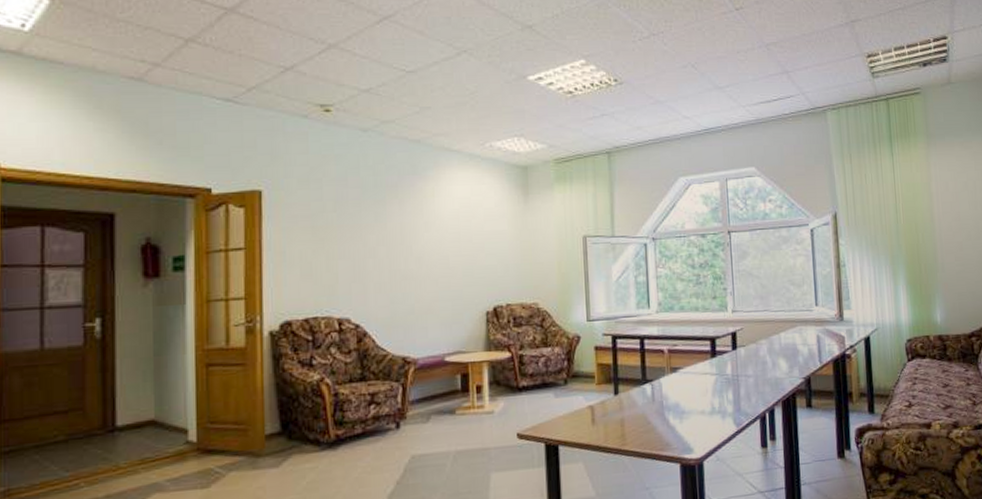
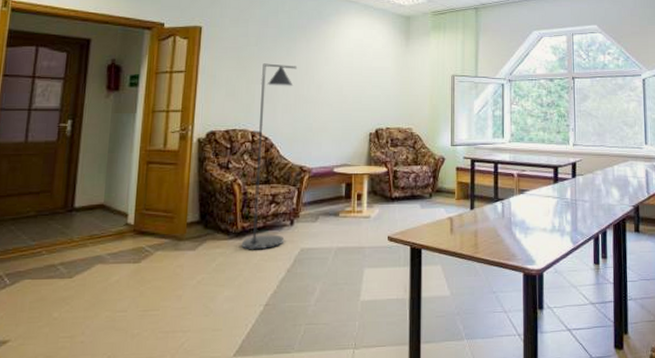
floor lamp: none [336,233,389,462] -> present [241,63,297,250]

